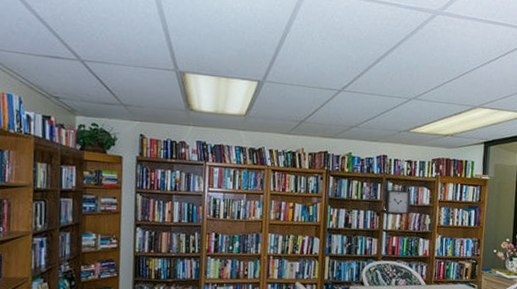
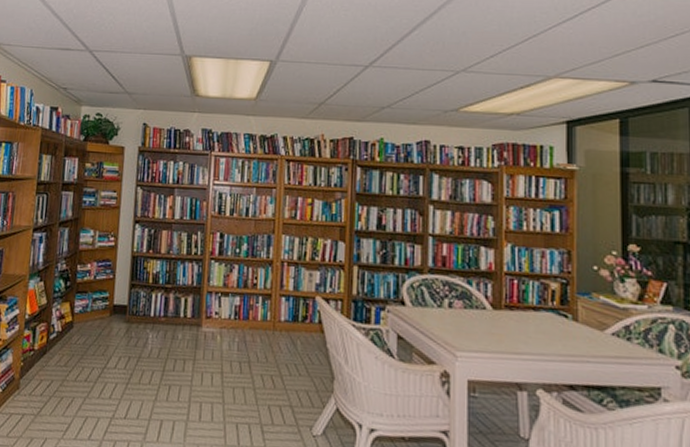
clock: present [379,190,411,215] -> none [422,183,465,216]

